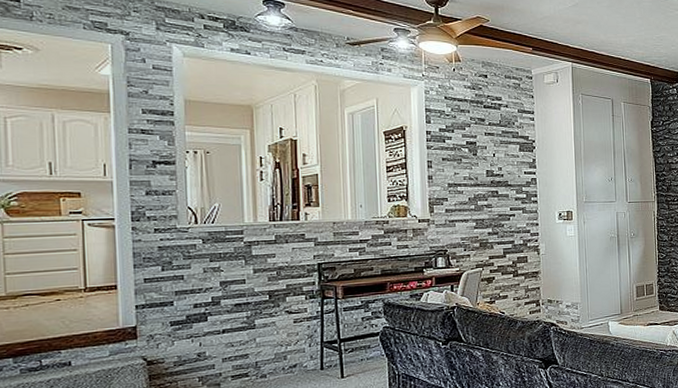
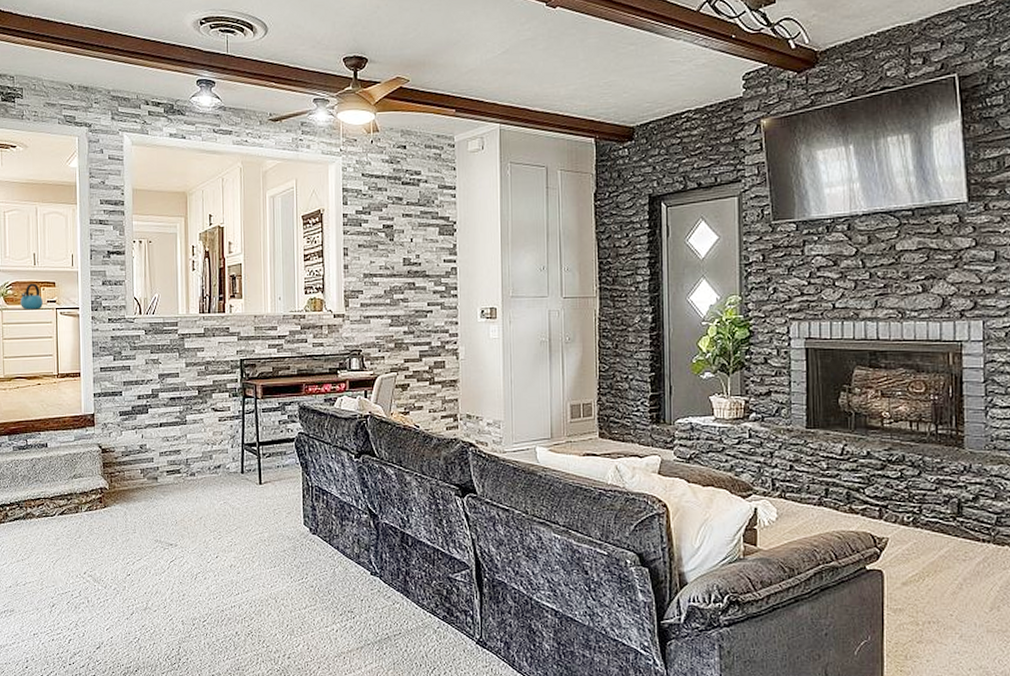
kettle: none [30,194,65,222] -> present [20,283,44,310]

